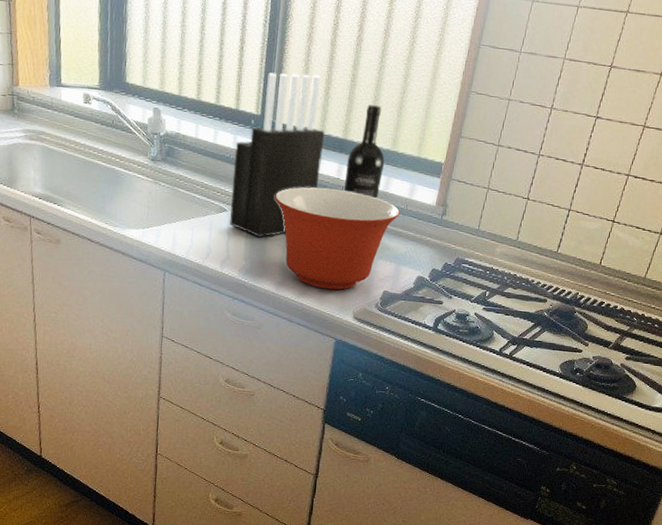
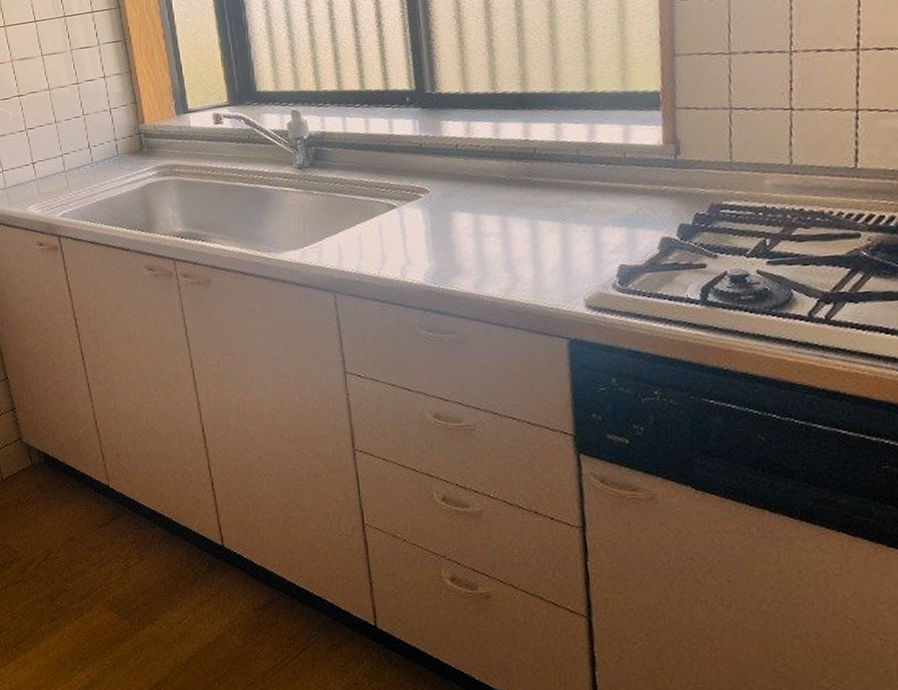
knife block: present [230,72,325,238] -> none [392,29,502,231]
mixing bowl: present [275,187,400,290] -> none [451,151,617,277]
wine bottle: present [343,105,384,199] -> none [532,45,584,154]

